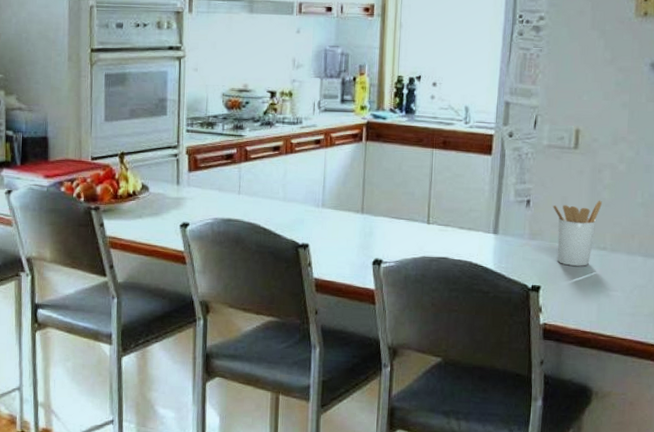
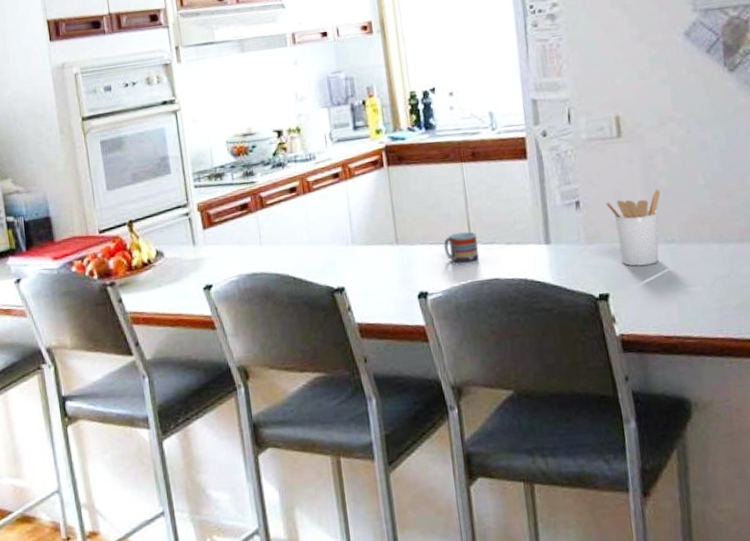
cup: none [403,211,435,242] -> present [443,231,479,266]

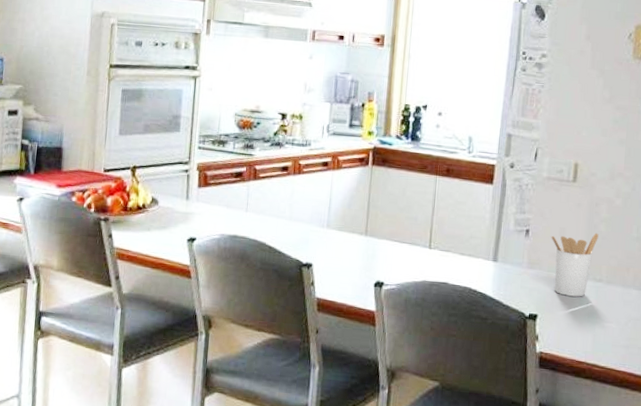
cup: present [443,231,479,266] -> none [405,236,436,267]

